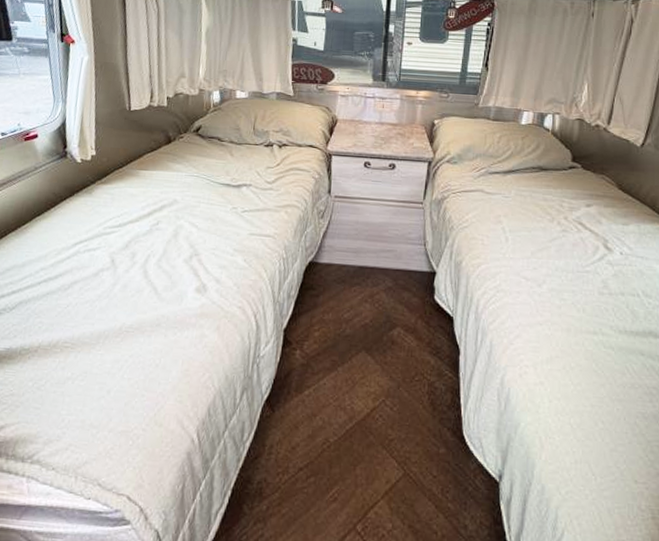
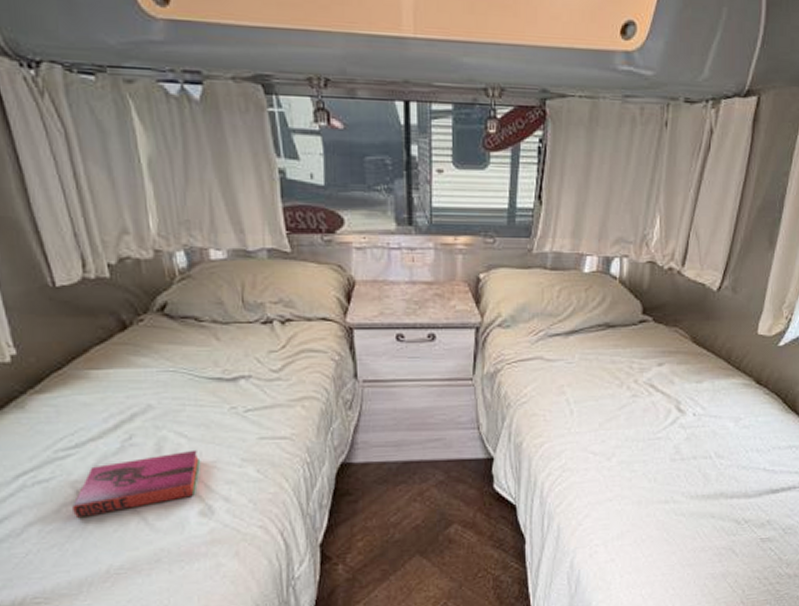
hardback book: none [106,237,203,282] -> present [72,449,200,518]

